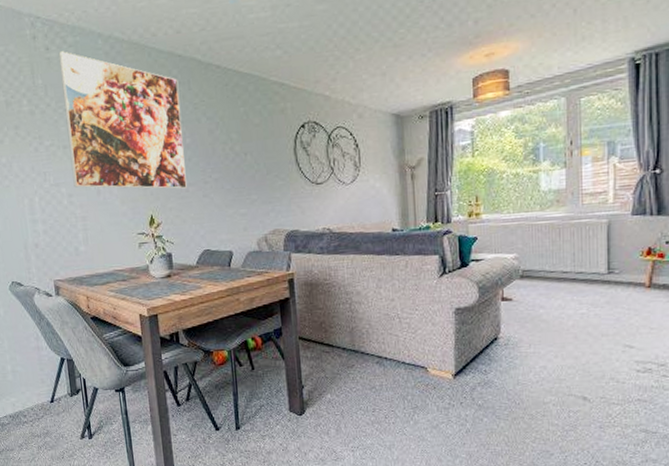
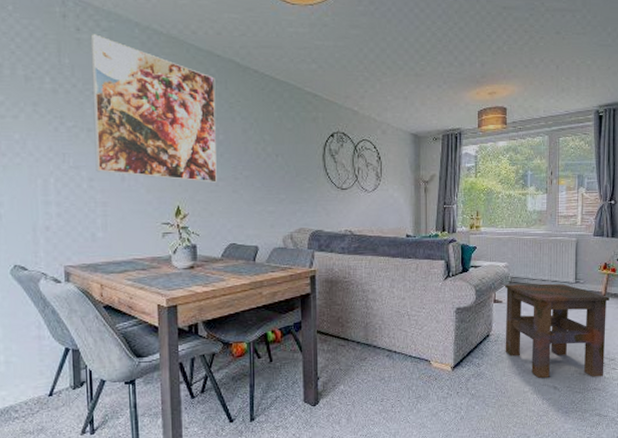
side table: none [515,275,657,387] -> present [505,283,610,378]

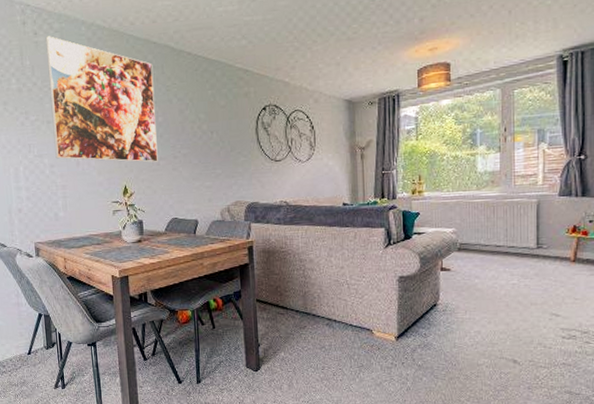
side table: present [505,283,610,378] -> none [453,249,581,351]

